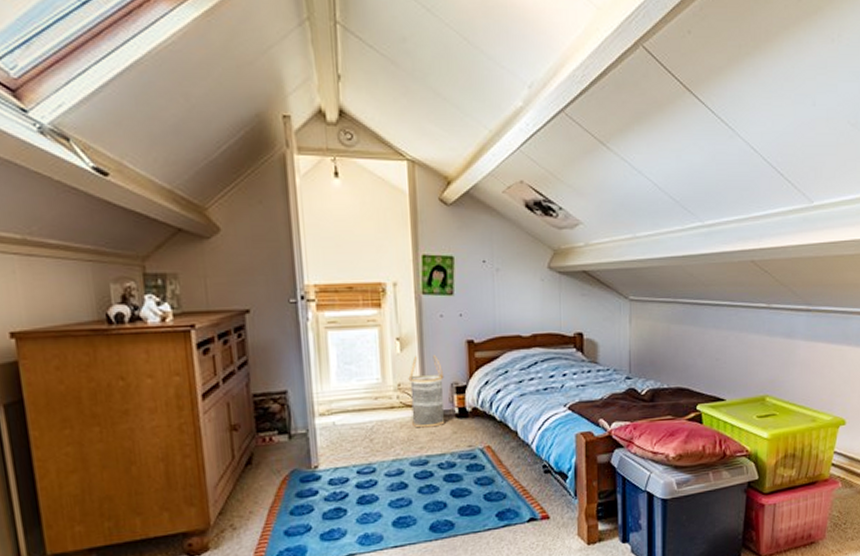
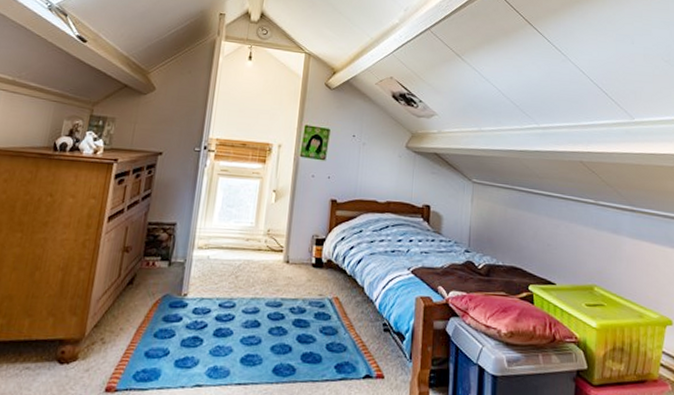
basket: present [408,355,445,428] -> none [274,207,308,273]

